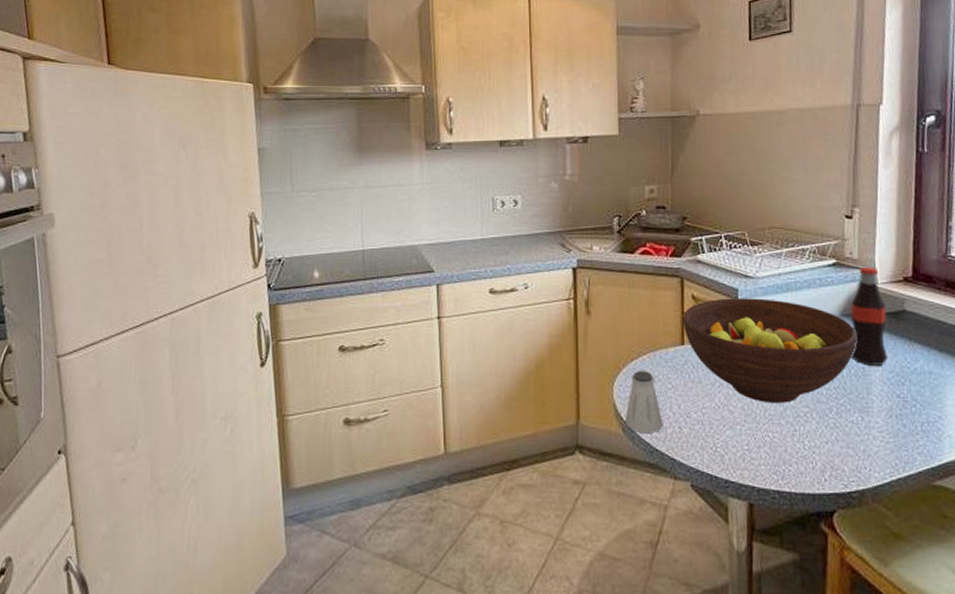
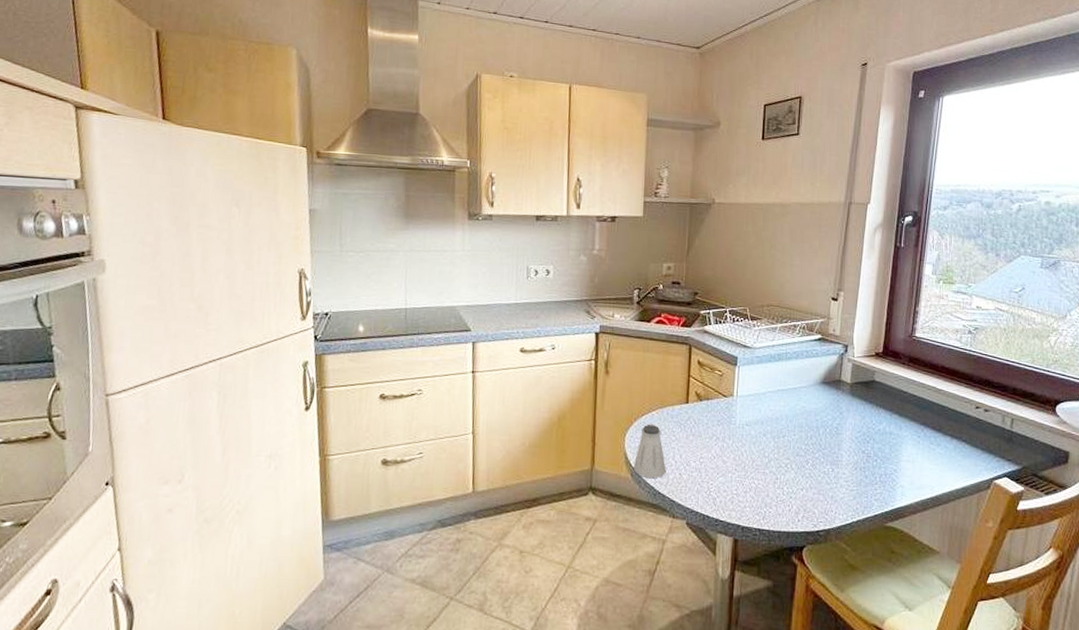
fruit bowl: present [682,298,857,403] -> none [688,364,834,456]
bottle: present [851,266,888,366] -> none [828,342,859,426]

